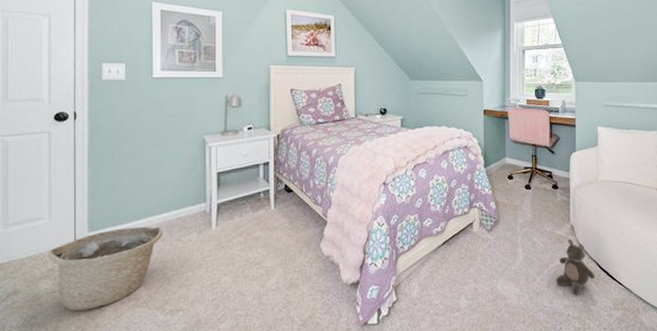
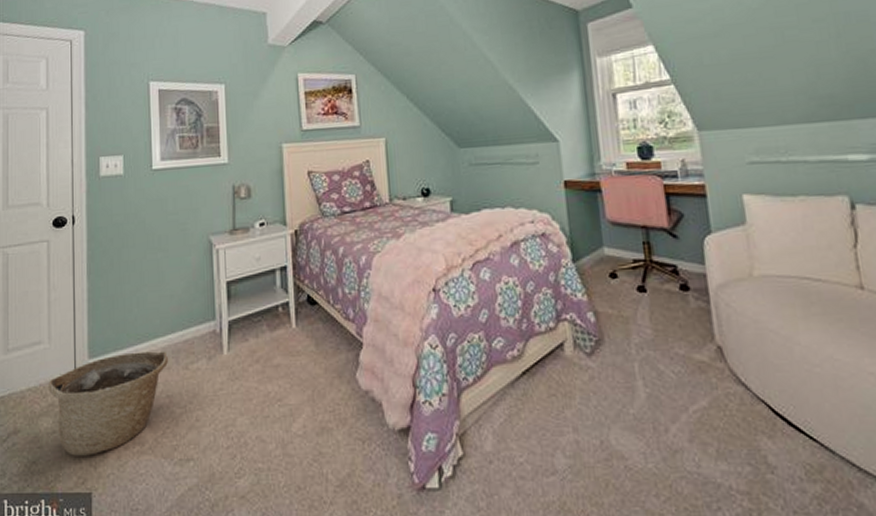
stuffed bear: present [555,239,595,295] -> none [701,366,768,455]

